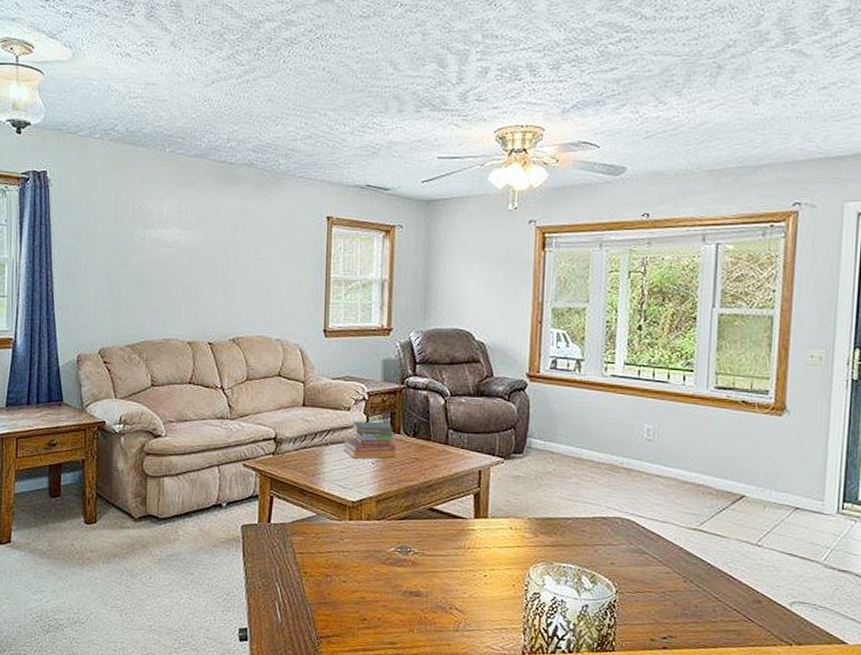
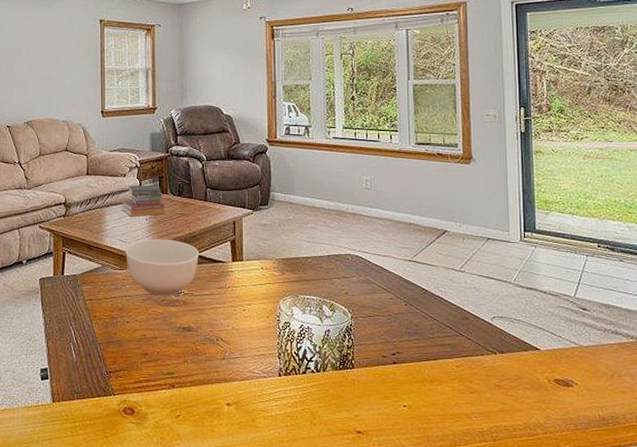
bowl: none [345,486,435,554] -> present [125,239,199,296]

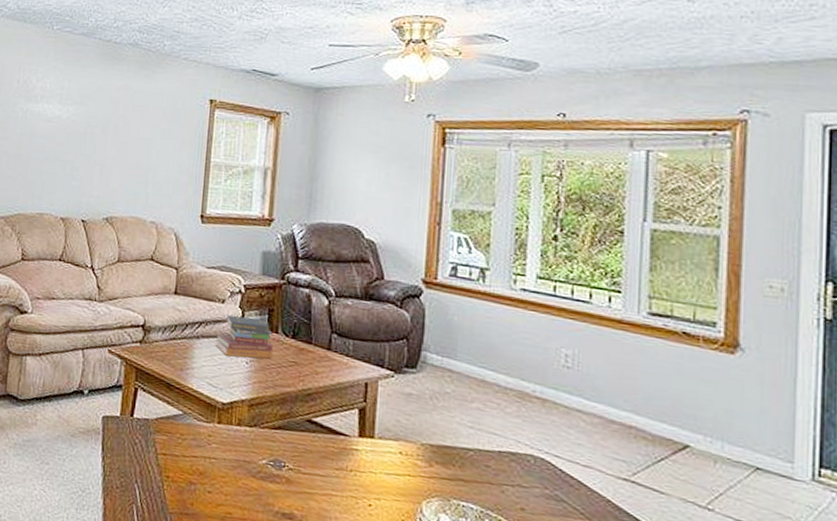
bowl: present [125,239,199,296] -> none [214,388,314,468]

